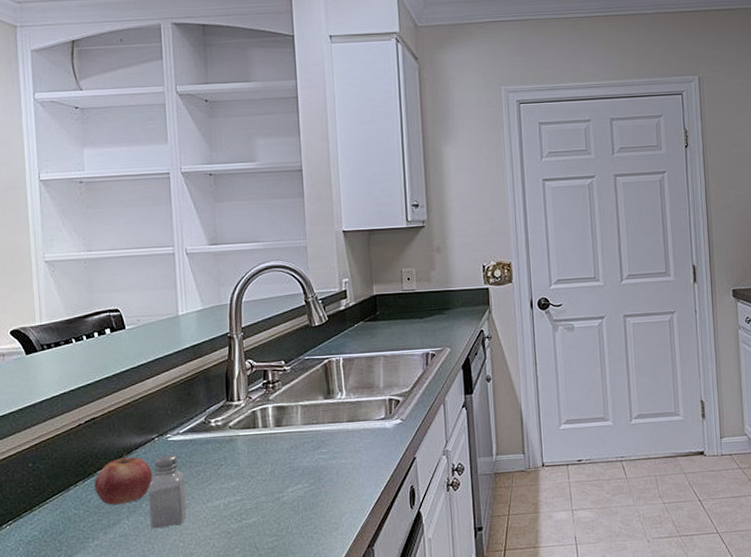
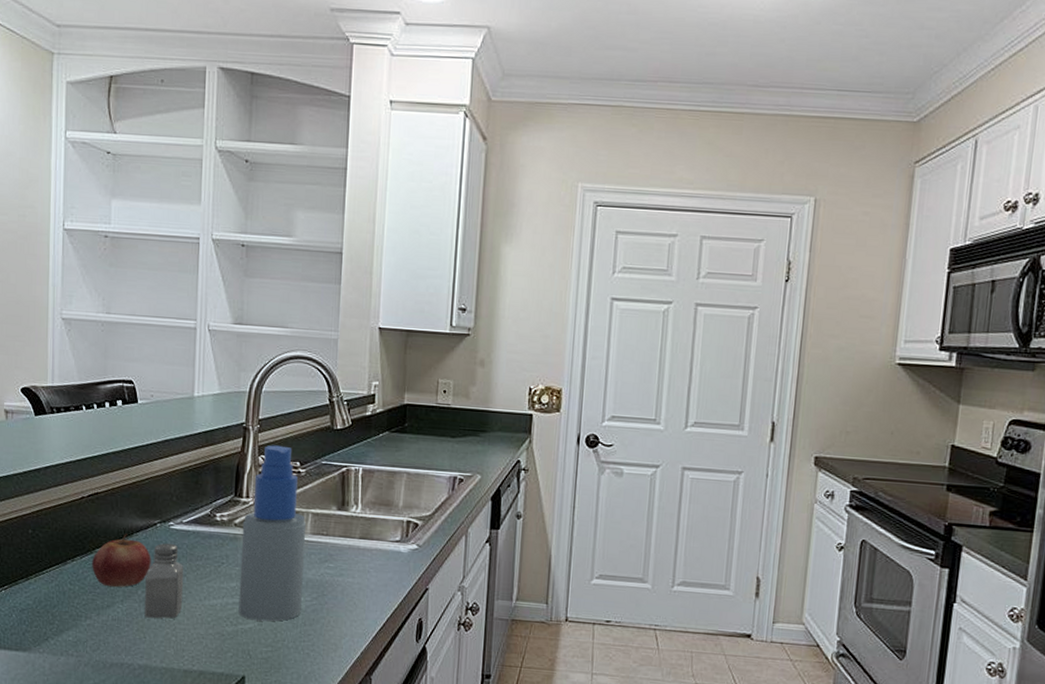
spray bottle: none [236,348,301,514] -> present [238,445,307,622]

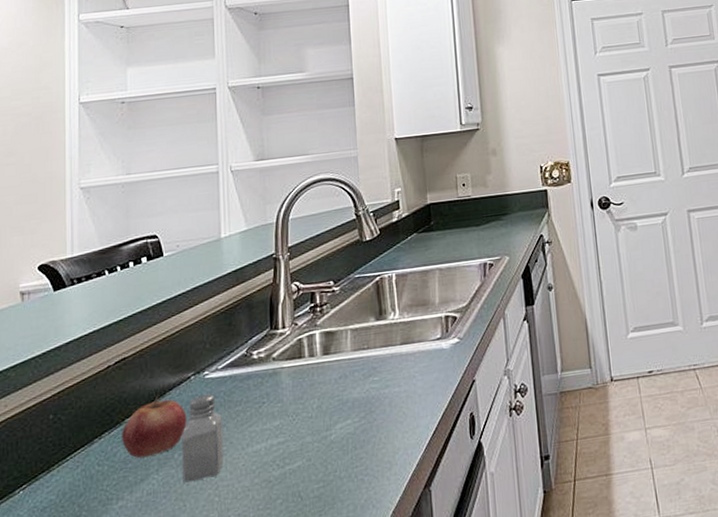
spray bottle: present [238,445,307,622] -> none [281,268,350,458]

